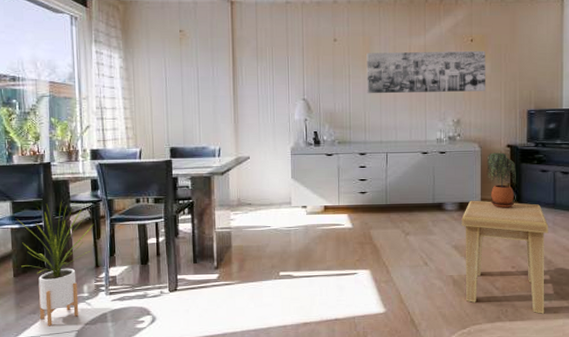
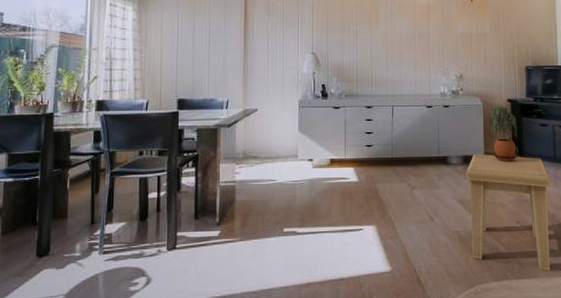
house plant: present [17,202,93,327] -> none [11,154,92,290]
wall art: present [366,50,485,94] -> none [373,9,486,49]

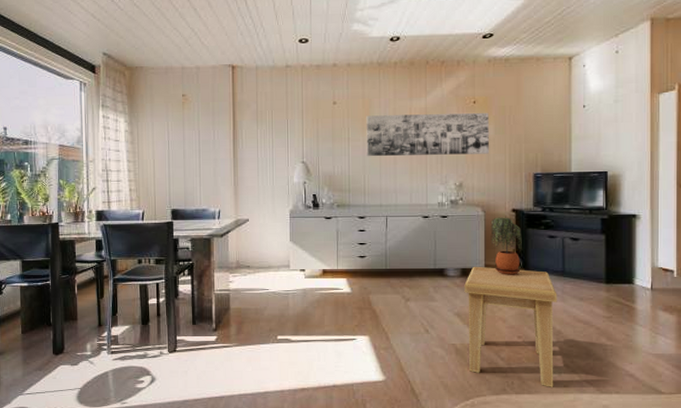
wall art: none [373,9,486,49] -> present [366,112,489,157]

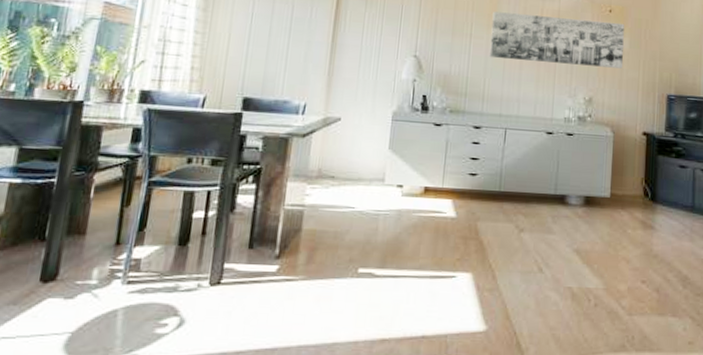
side table: present [464,266,557,387] -> none [586,194,686,344]
potted plant: present [490,217,522,275] -> none [618,140,652,208]

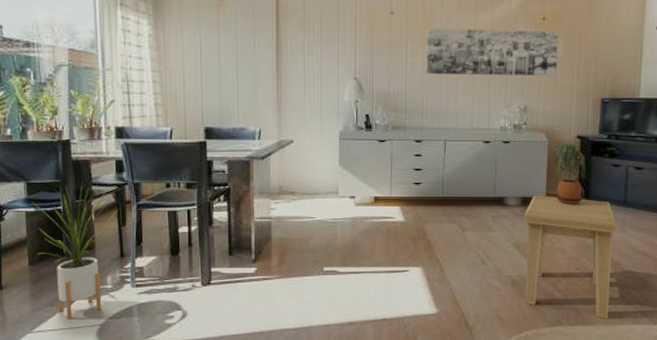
house plant: none [11,153,123,324] -> present [33,184,118,320]
side table: none [586,194,686,344] -> present [523,195,618,319]
potted plant: none [618,140,652,208] -> present [553,144,586,205]

